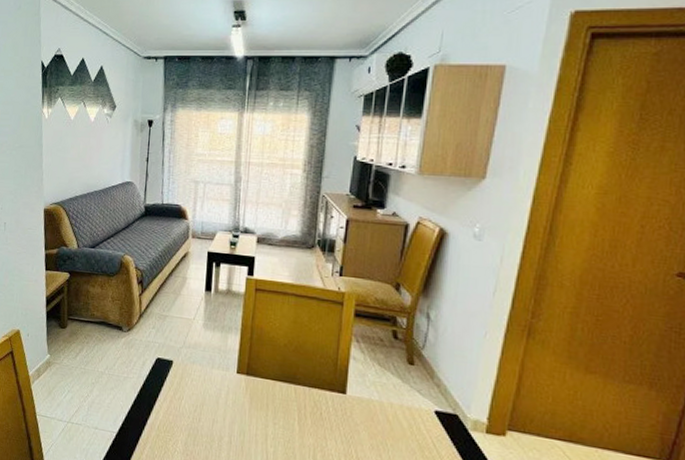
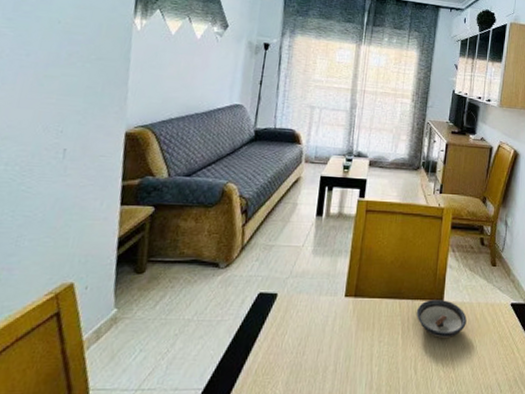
saucer: none [314,390,375,435] -> present [416,300,467,338]

